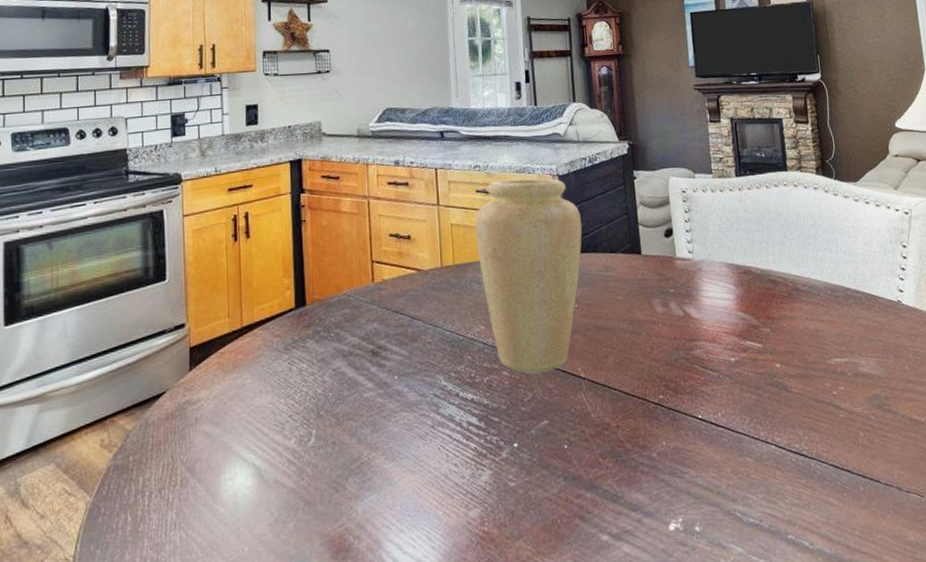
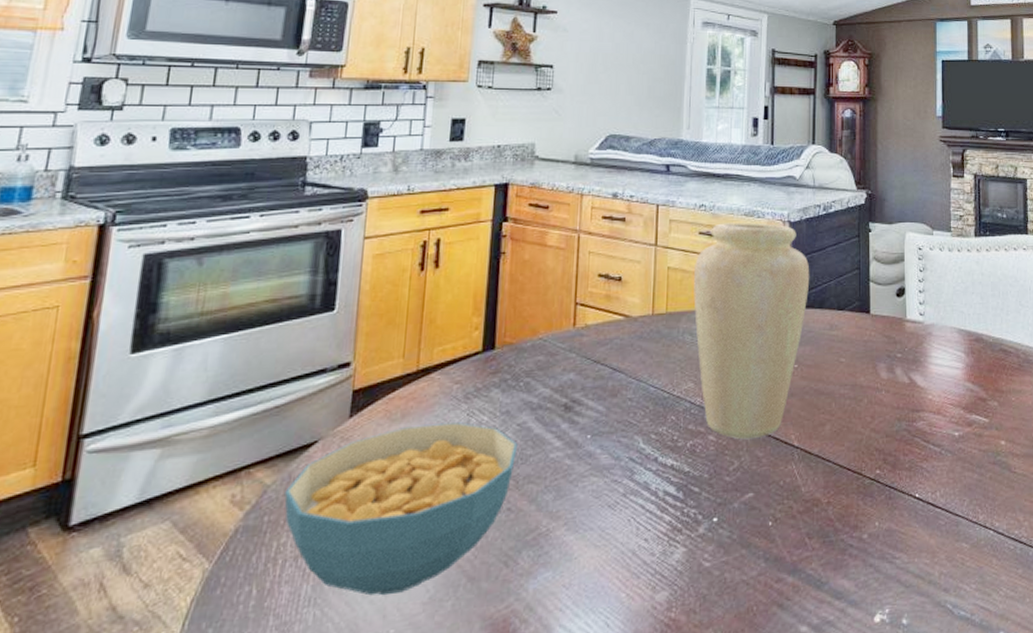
cereal bowl: none [144,370,335,520] -> present [284,422,518,596]

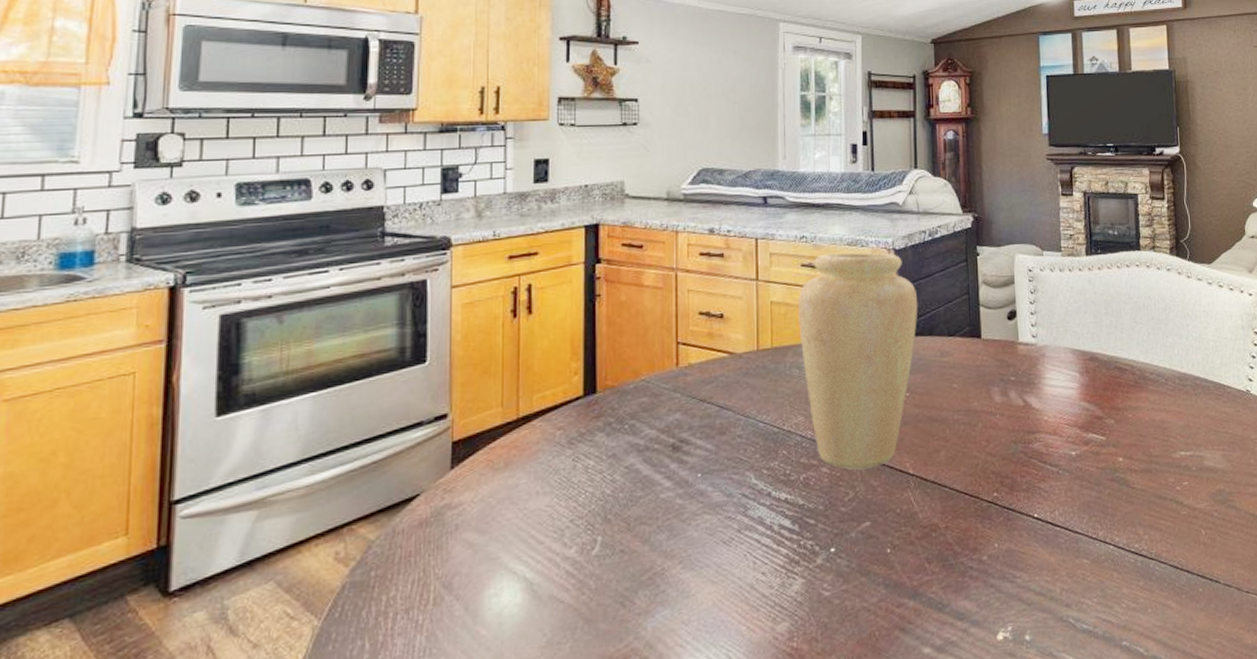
cereal bowl: present [284,422,518,596] -> none [390,468,627,643]

